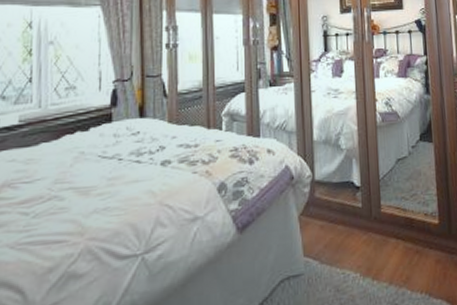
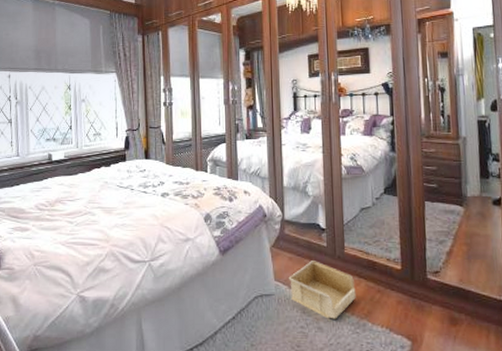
storage bin: none [320,226,394,294] -> present [288,261,356,319]

